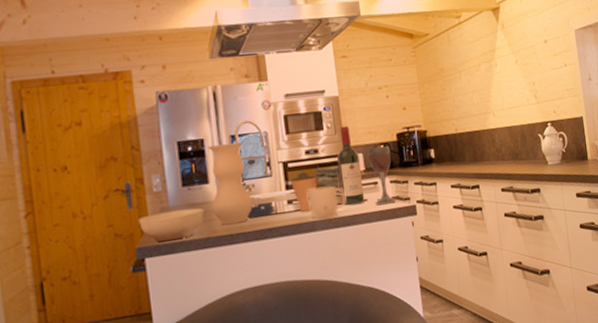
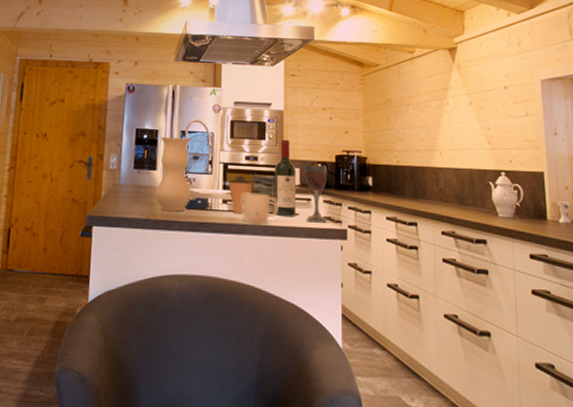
bowl: present [138,207,205,242] -> none [93,188,148,216]

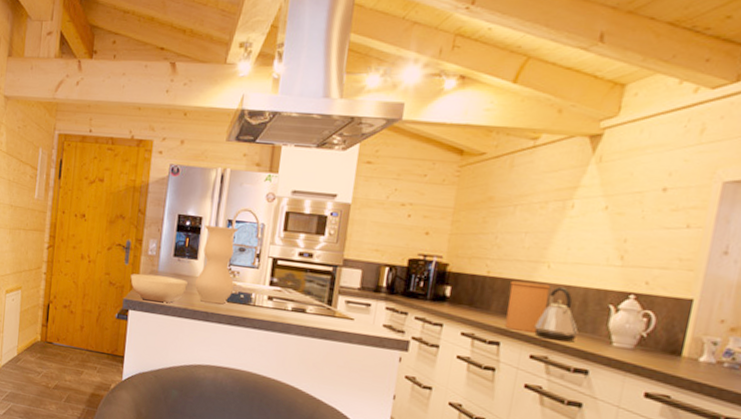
bowl: none [93,188,148,216] -> present [130,273,188,303]
cup: present [228,182,252,215] -> none [276,279,303,314]
mug: present [242,192,278,225] -> none [288,290,332,327]
wine bottle: present [275,139,297,217] -> none [327,236,357,322]
cup: present [305,165,328,223] -> none [361,267,397,332]
canister: none [416,167,445,213] -> present [505,280,550,334]
kettle: none [439,169,472,218] -> present [533,286,578,343]

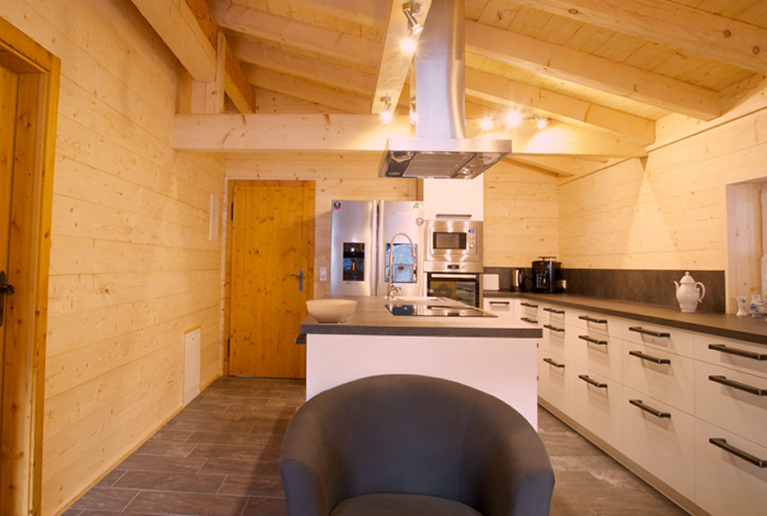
vase: present [194,225,239,305] -> none [363,250,398,318]
canister: present [505,280,550,334] -> none [607,270,634,311]
kettle: present [533,286,578,343] -> none [628,271,658,314]

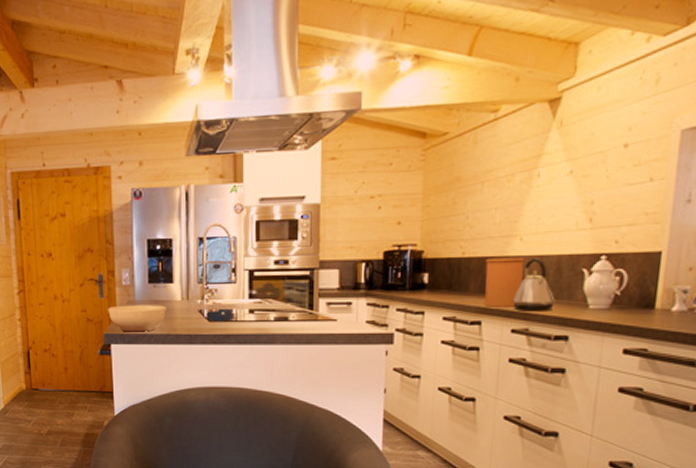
canister: none [607,270,634,311] -> present [484,257,524,309]
kettle: none [628,271,658,314] -> present [512,257,555,313]

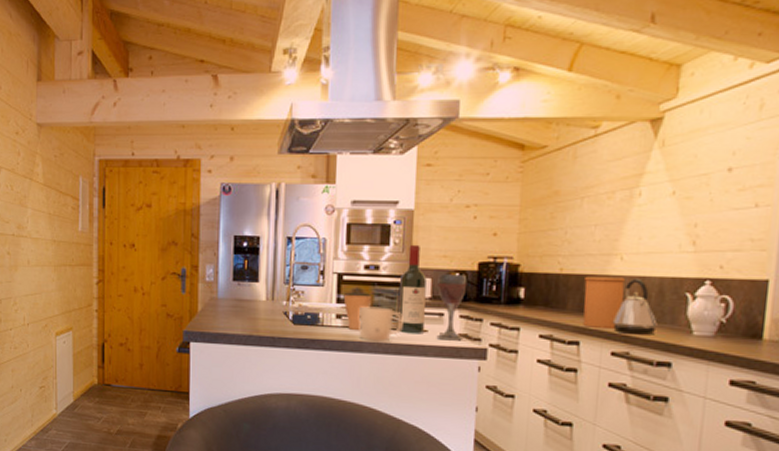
bowl: present [108,305,166,332] -> none [189,302,250,332]
cup: none [255,290,282,324] -> present [343,295,371,331]
mug: none [271,300,313,334] -> present [359,306,403,343]
wine bottle: none [309,237,335,324] -> present [399,244,427,334]
cup: none [345,264,374,328] -> present [436,274,468,341]

